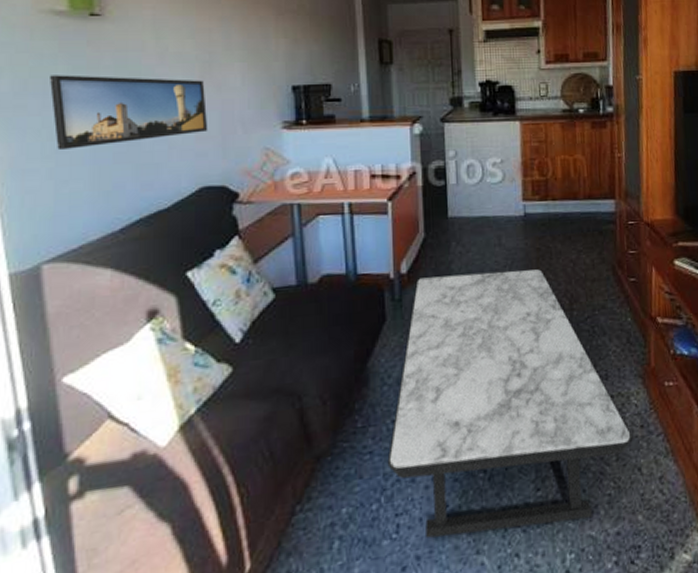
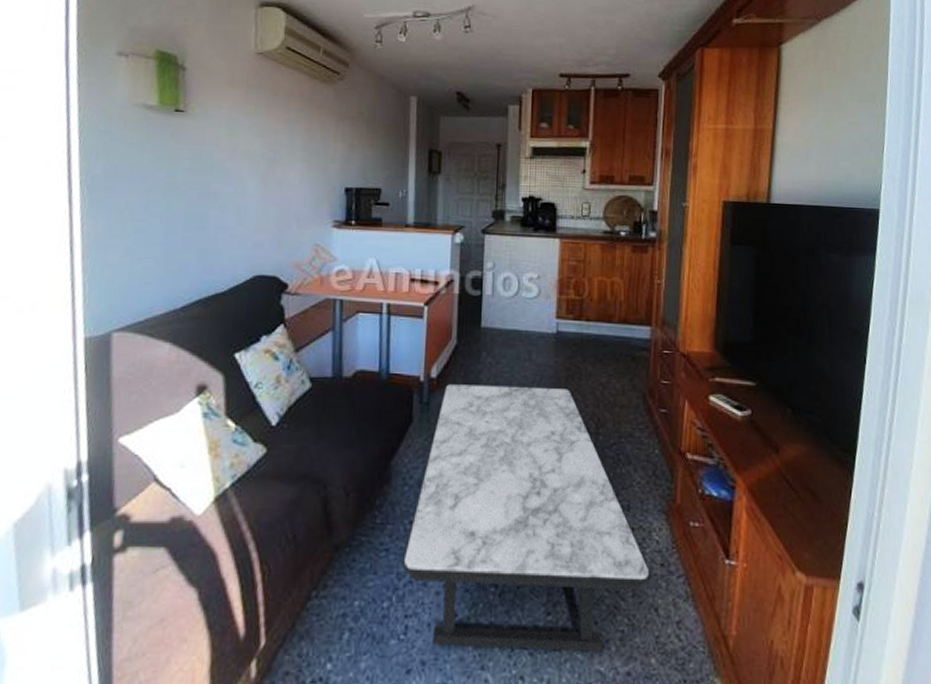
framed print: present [50,75,208,149] -> none [135,162,267,230]

